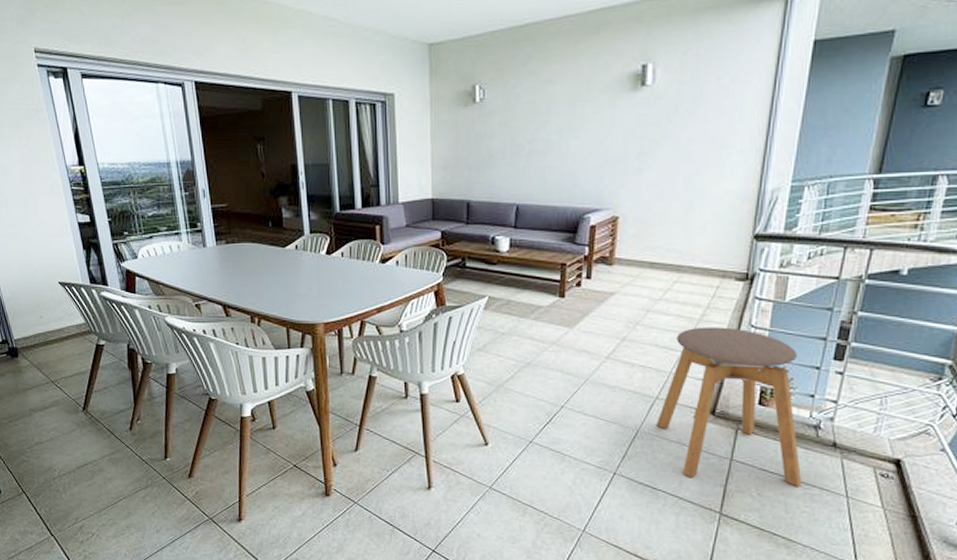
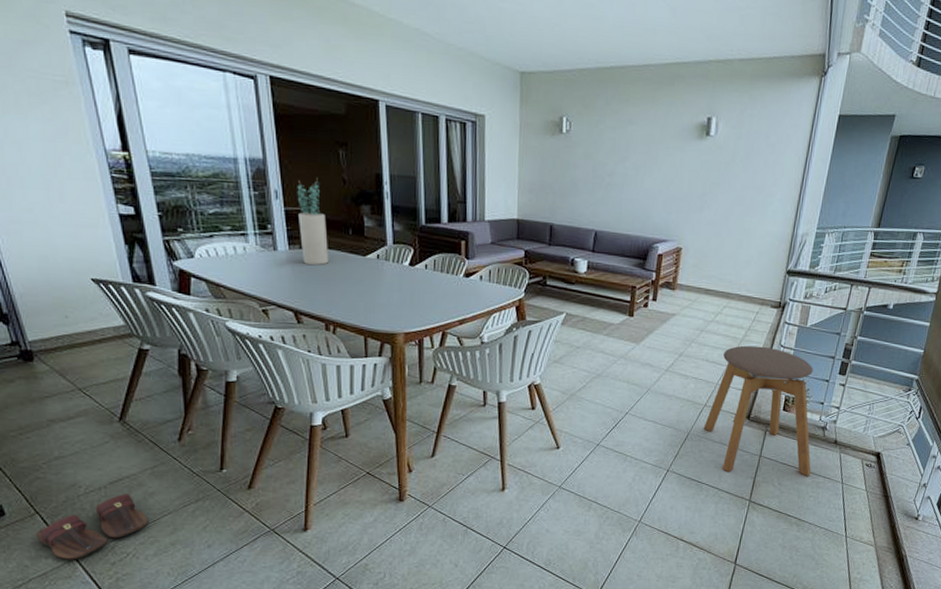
sandal: none [23,478,108,537] -> present [35,494,148,560]
vase: none [221,174,252,260] -> present [297,177,329,266]

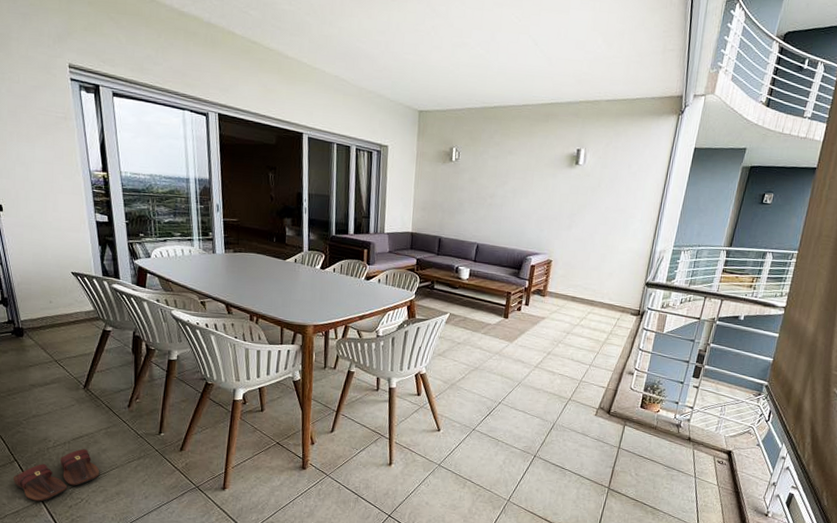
vase: present [297,177,329,266] -> none [234,195,257,267]
stool: present [703,345,813,477] -> none [567,347,669,470]

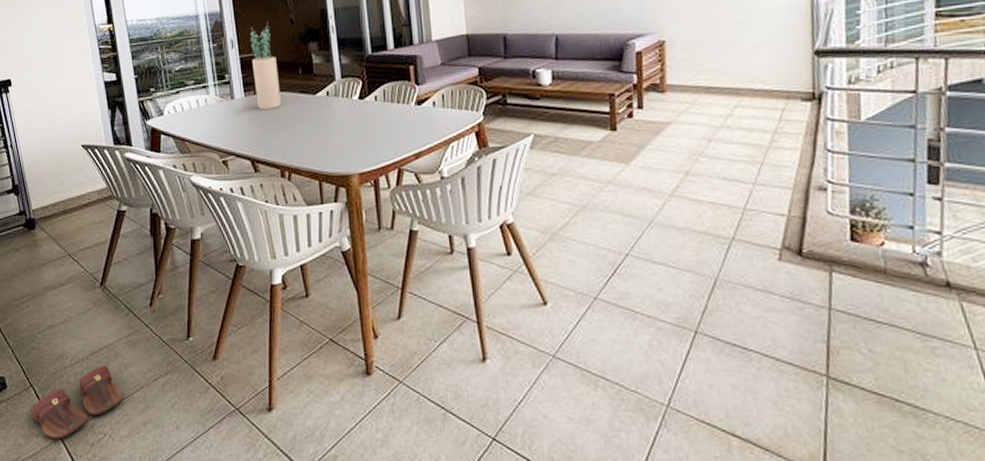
vase: none [234,195,257,267] -> present [250,22,282,111]

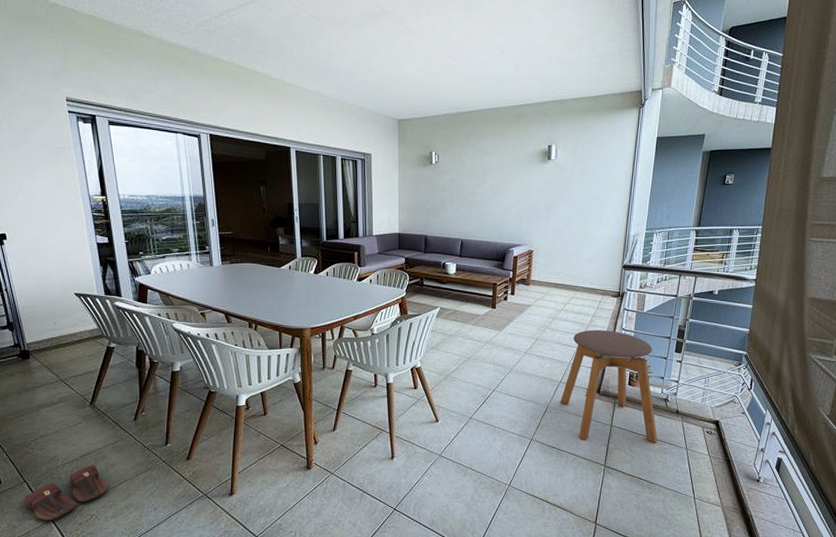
vase: present [250,22,282,111] -> none [228,208,252,277]
stool: none [736,153,918,340] -> present [560,330,658,444]

